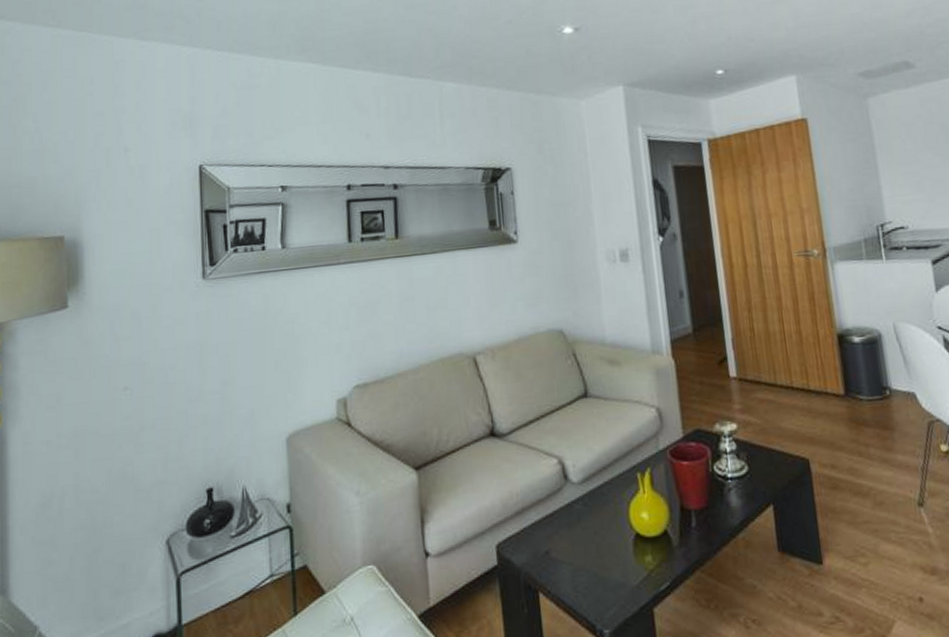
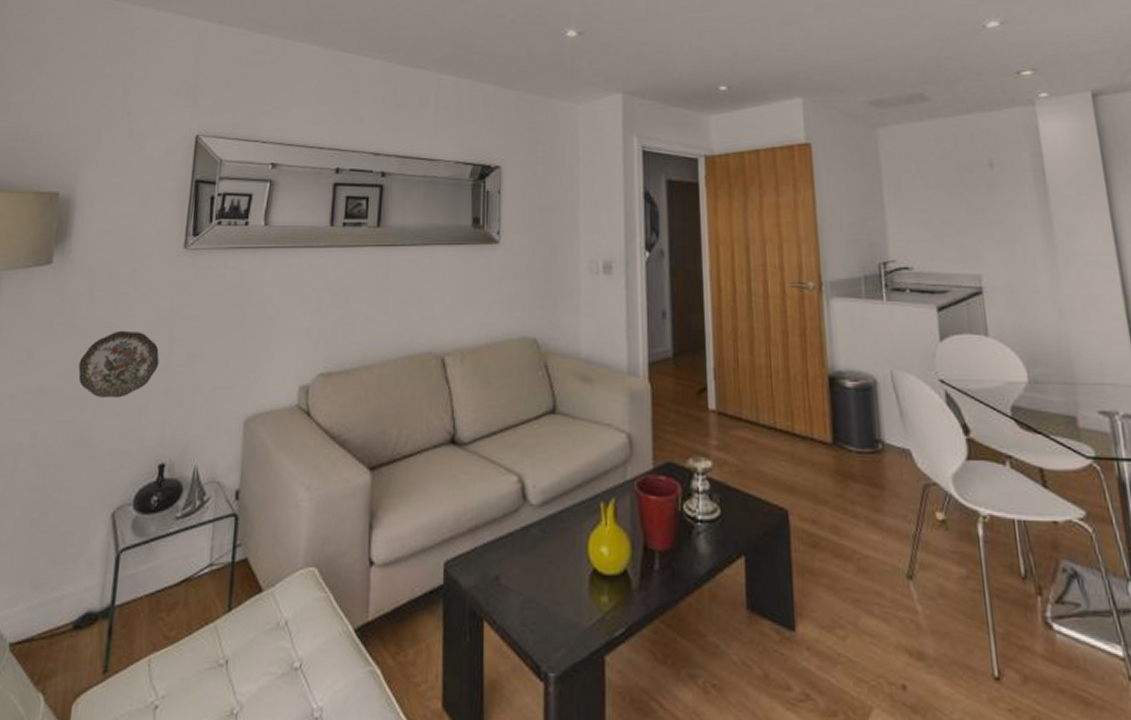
decorative plate: none [111,365,193,433] -> present [78,330,159,398]

